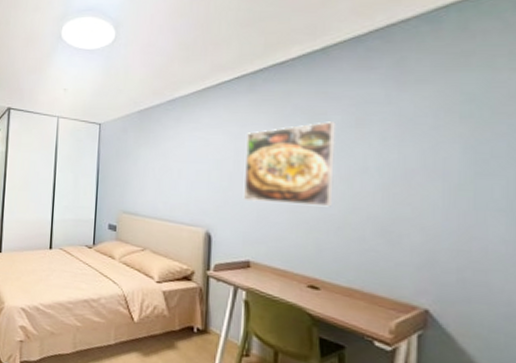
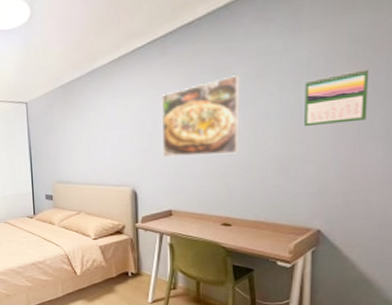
calendar: none [410,132,487,189] -> present [304,69,369,127]

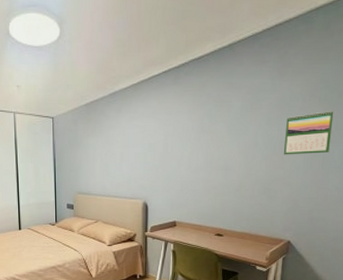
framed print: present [162,75,240,158] -> none [171,107,237,176]

